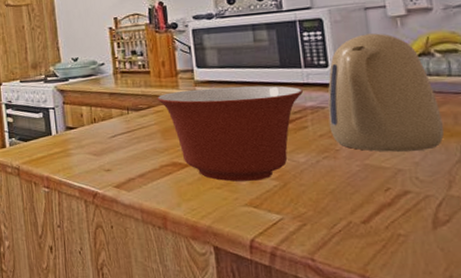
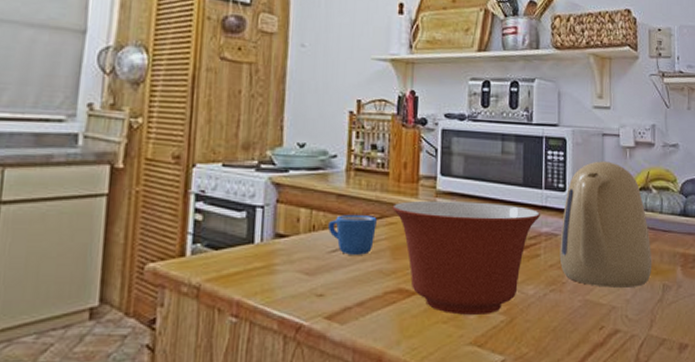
mug: none [105,107,146,139] -> present [327,215,377,255]

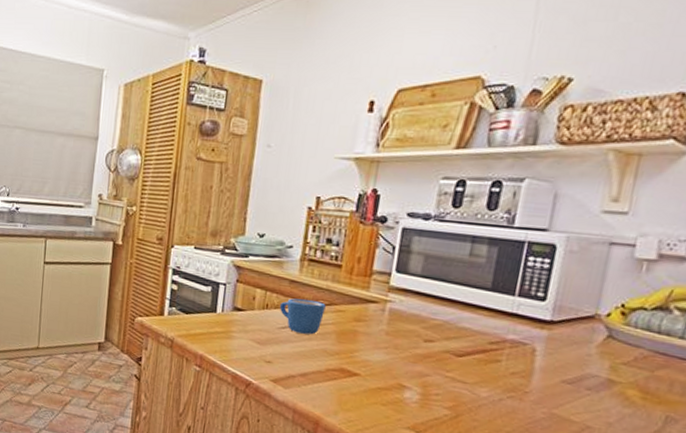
mixing bowl: present [392,200,541,315] -> none [341,293,510,407]
kettle: present [559,161,652,288] -> none [524,272,658,413]

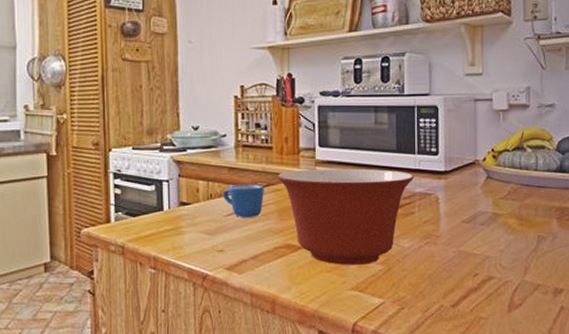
mixing bowl: none [341,293,510,407] -> present [277,168,415,265]

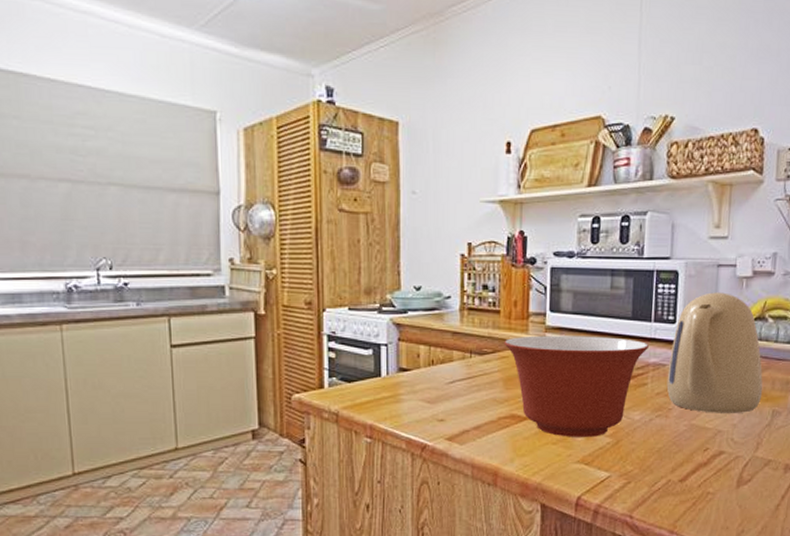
mug: present [222,184,264,217] -> none [445,351,490,385]
kettle: none [433,125,527,240] -> present [666,292,763,413]

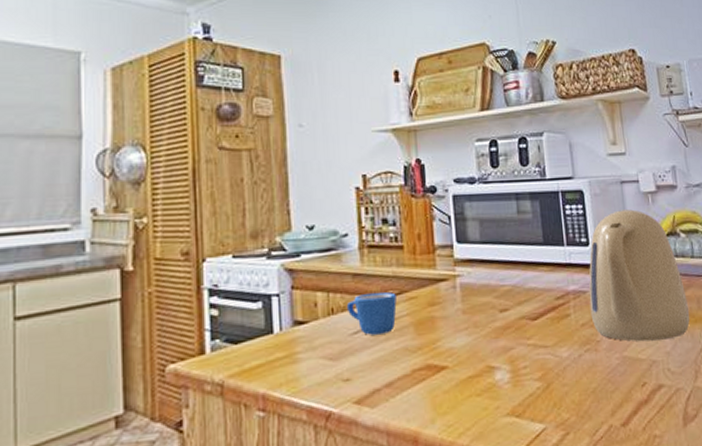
mug: none [445,351,490,385] -> present [346,292,397,335]
mixing bowl: present [504,335,650,437] -> none [410,266,566,386]

